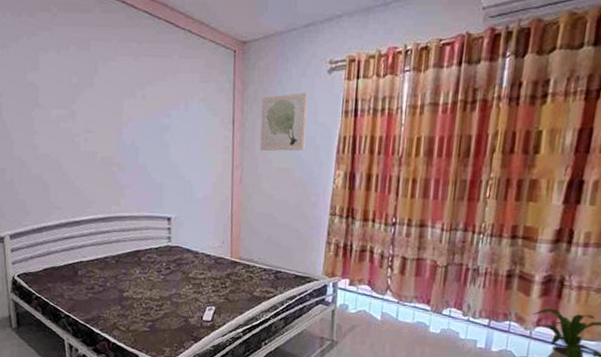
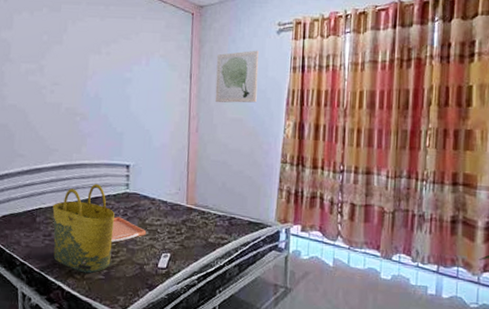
tote bag: none [94,236,157,326] -> present [52,183,115,274]
serving tray: none [155,270,191,296] -> present [111,217,147,243]

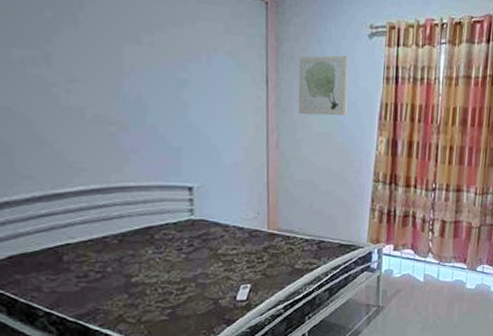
tote bag: present [52,183,115,274] -> none [87,210,176,316]
serving tray: present [111,217,147,243] -> none [174,248,220,278]

